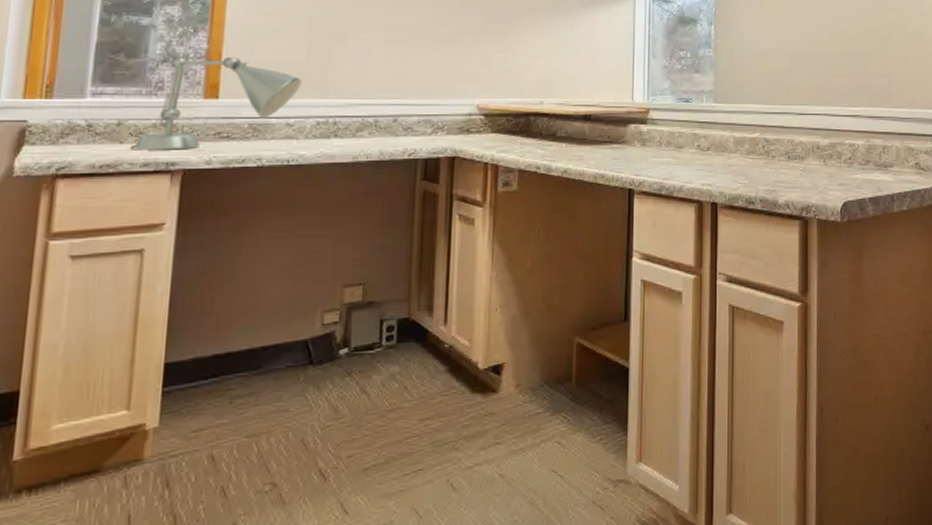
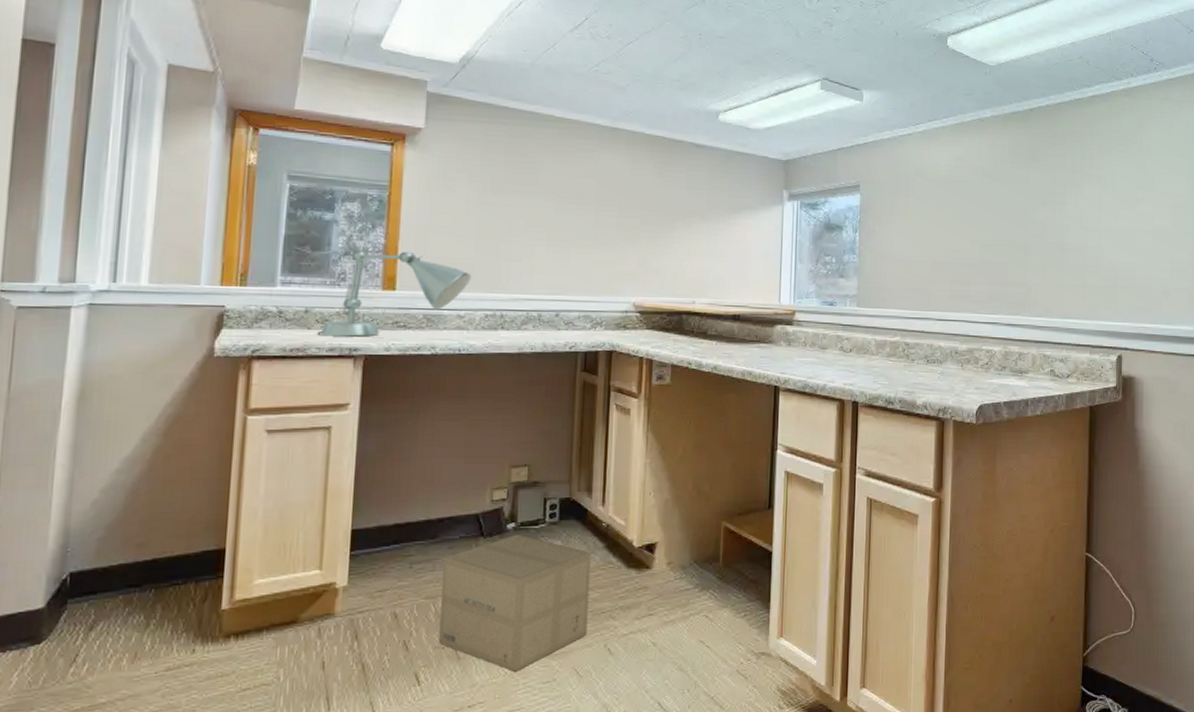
cardboard box: none [262,360,432,515] -> present [439,534,591,672]

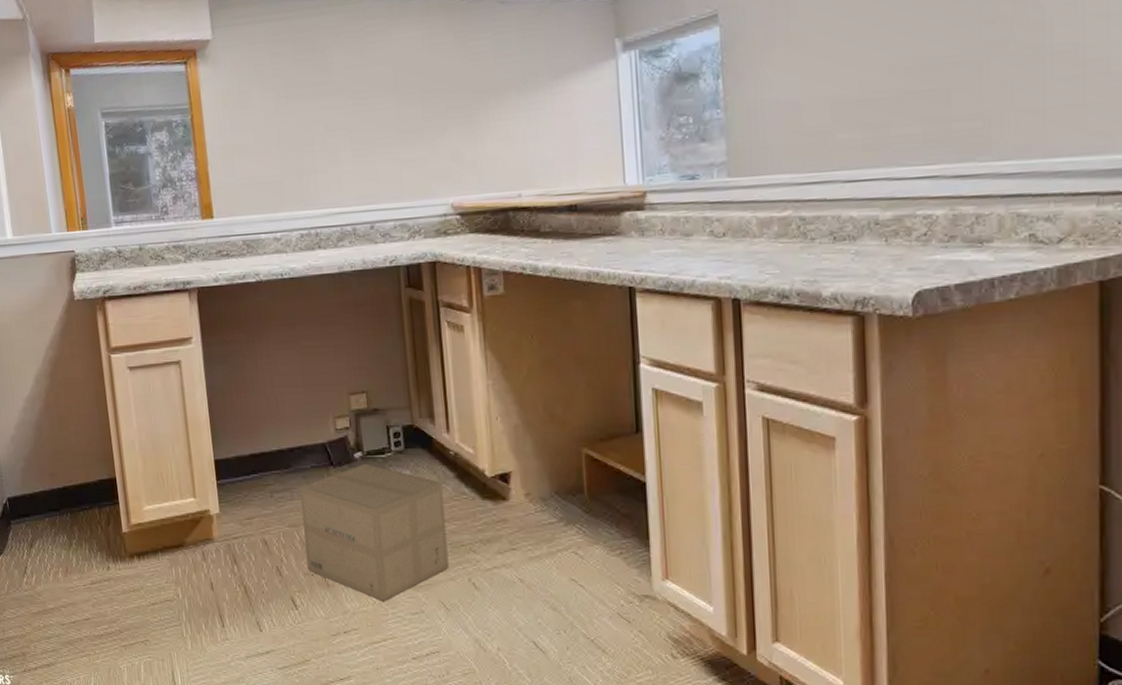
desk lamp: present [317,249,471,337] -> none [153,175,281,272]

